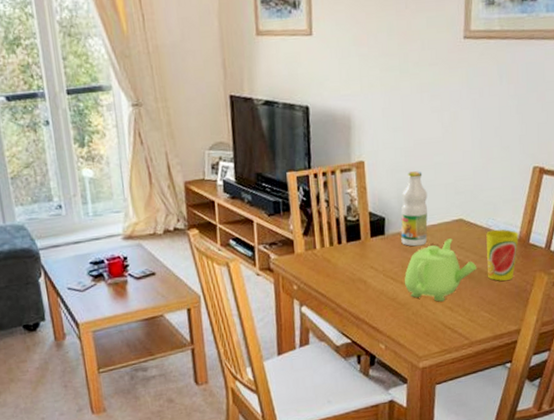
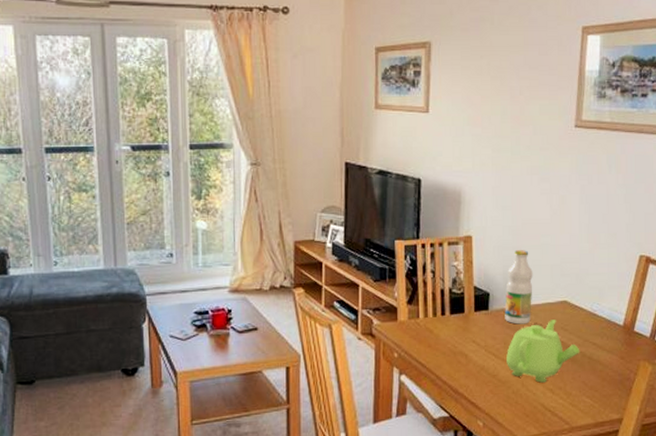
cup: present [486,229,519,281] -> none [590,314,624,367]

